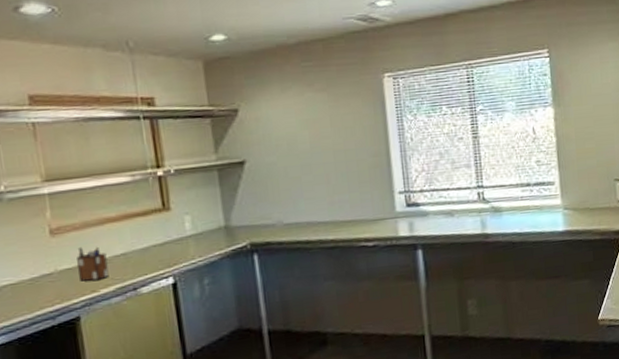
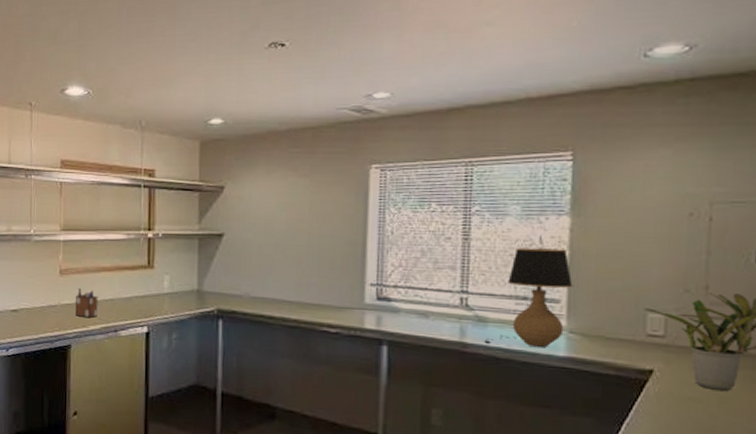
table lamp: none [501,136,562,231] -> present [484,247,573,347]

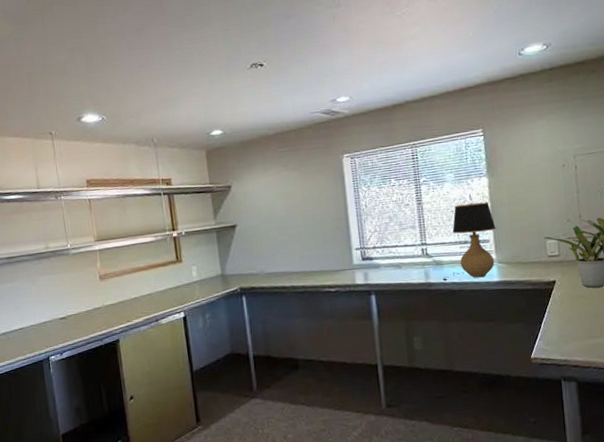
desk organizer: present [75,287,98,319] -> none [117,288,139,314]

